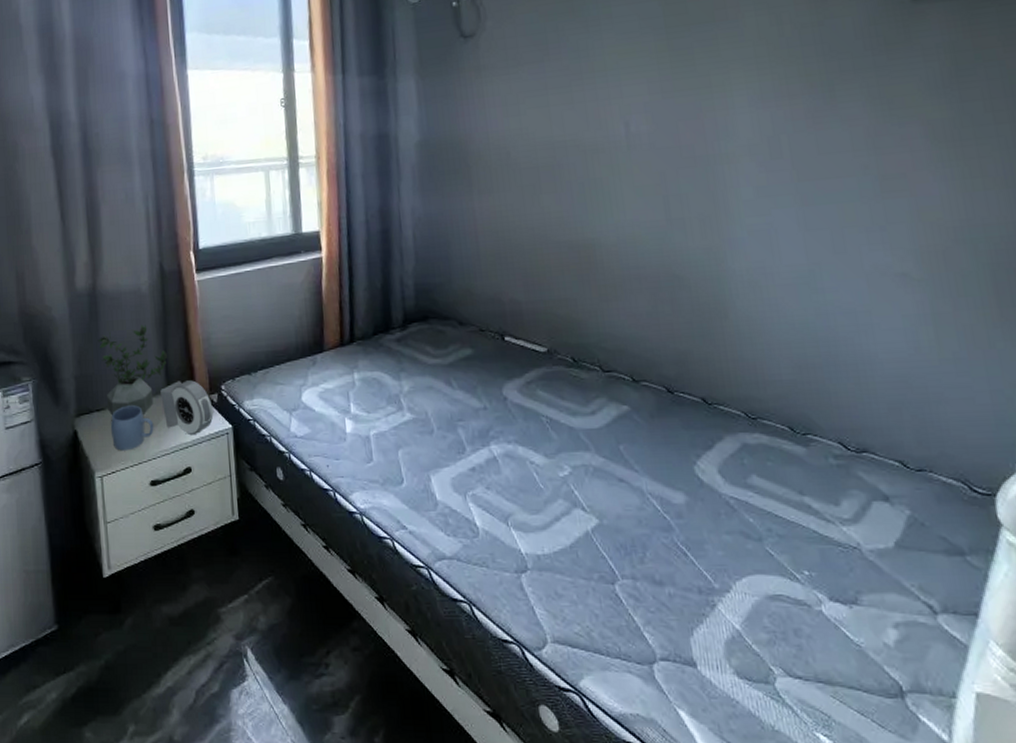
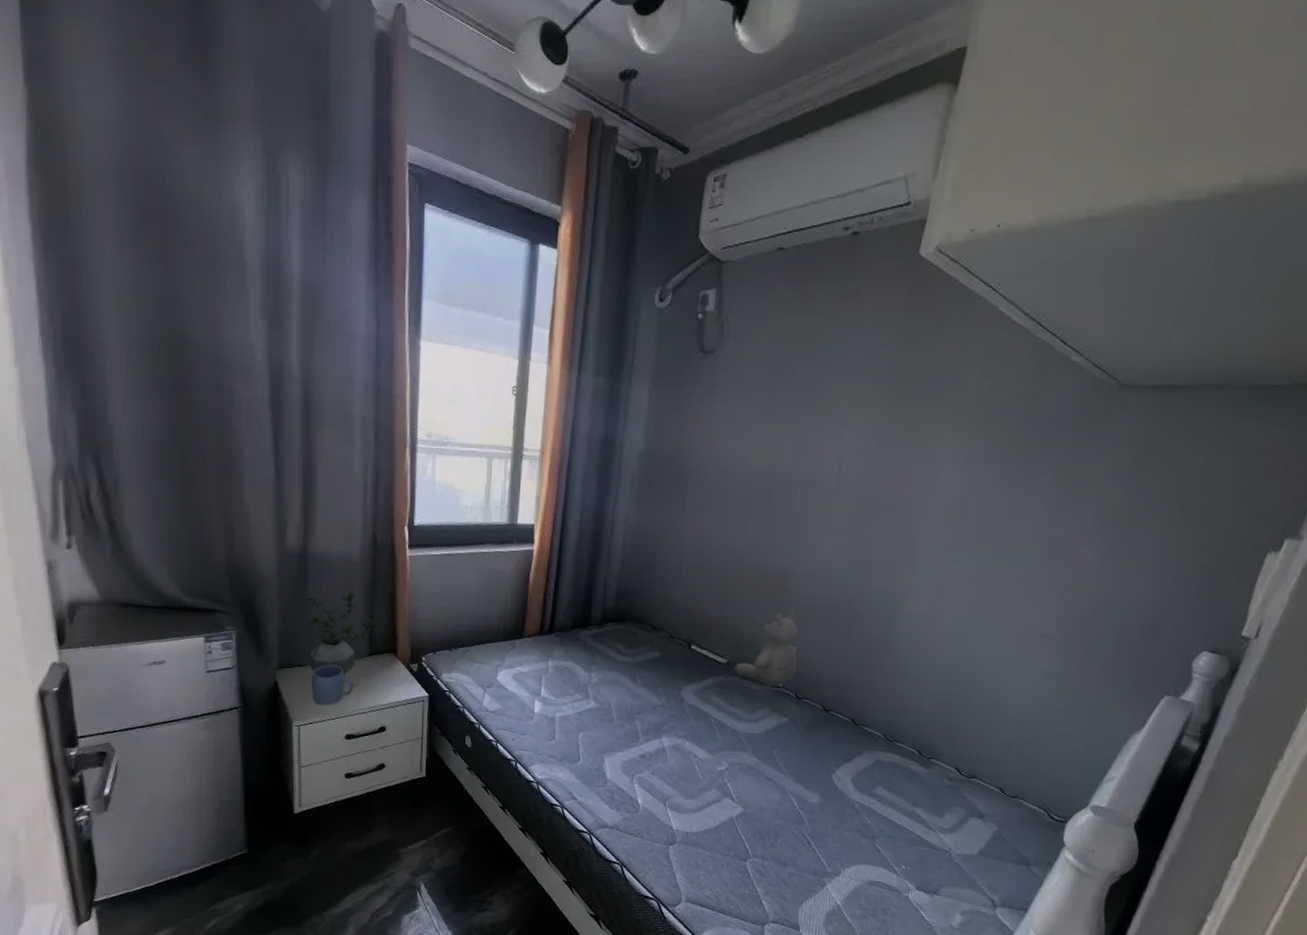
alarm clock: present [160,380,214,436] -> none [363,648,412,699]
stuffed animal: none [557,284,627,373] -> present [735,610,800,687]

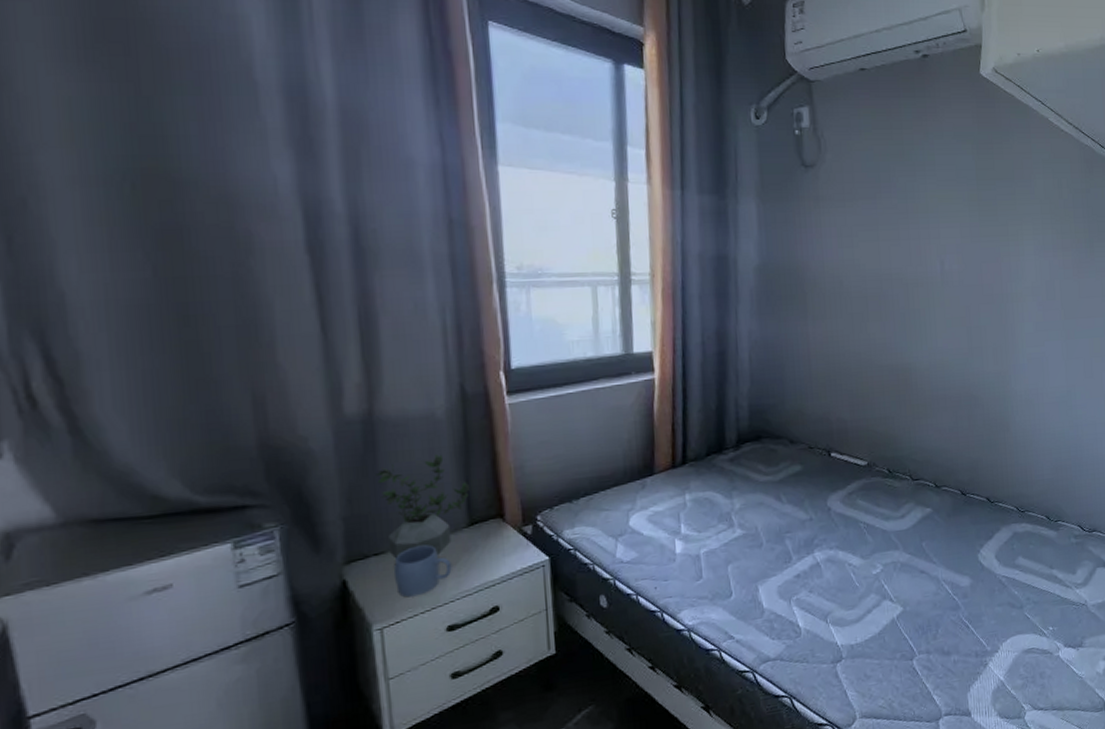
stuffed animal: present [735,610,800,687] -> none [875,403,933,481]

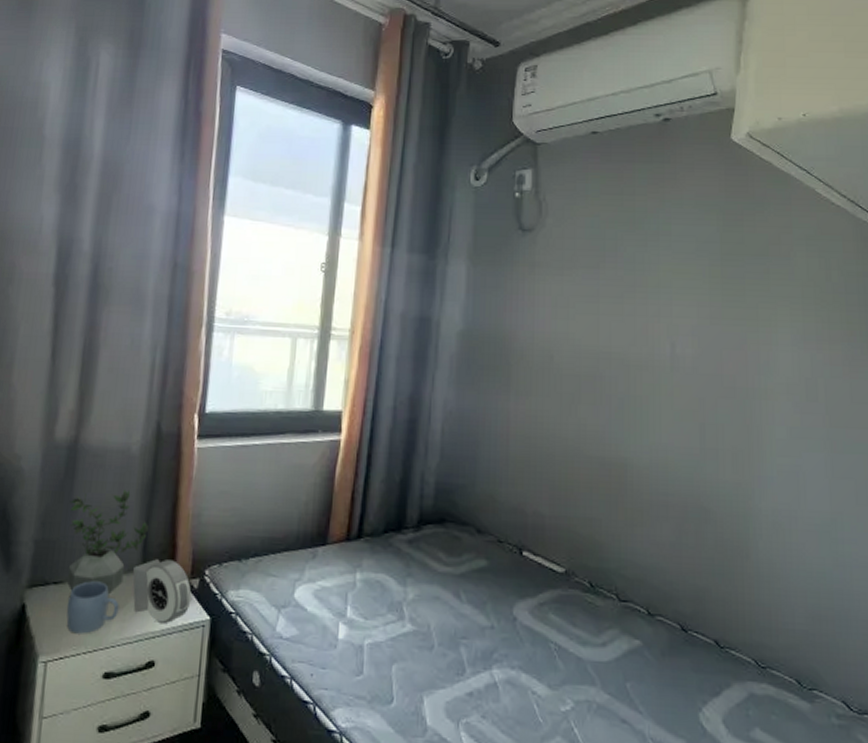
alarm clock: none [460,512,527,572] -> present [132,559,192,625]

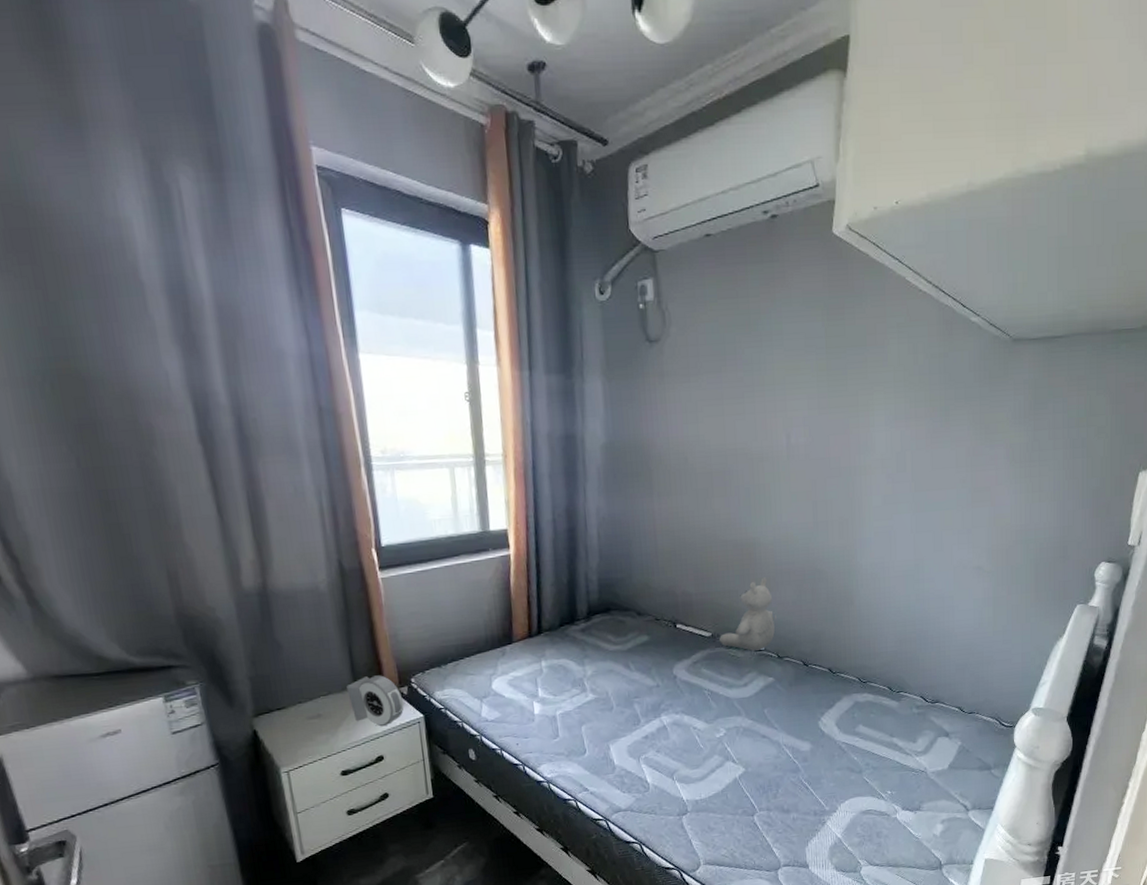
mug: present [66,581,119,634] -> none [294,702,342,746]
potted plant: present [67,490,150,595] -> none [273,623,353,713]
stuffed animal: none [575,508,648,602] -> present [719,577,776,652]

